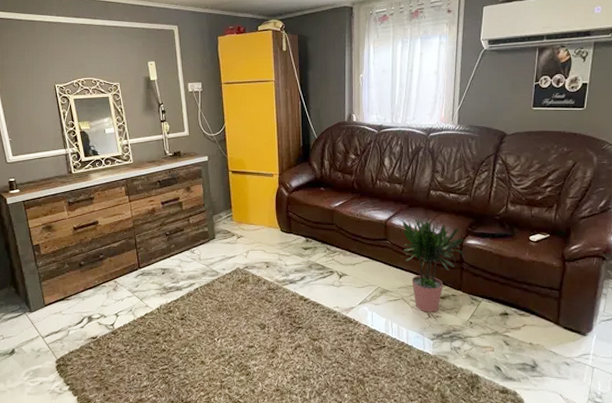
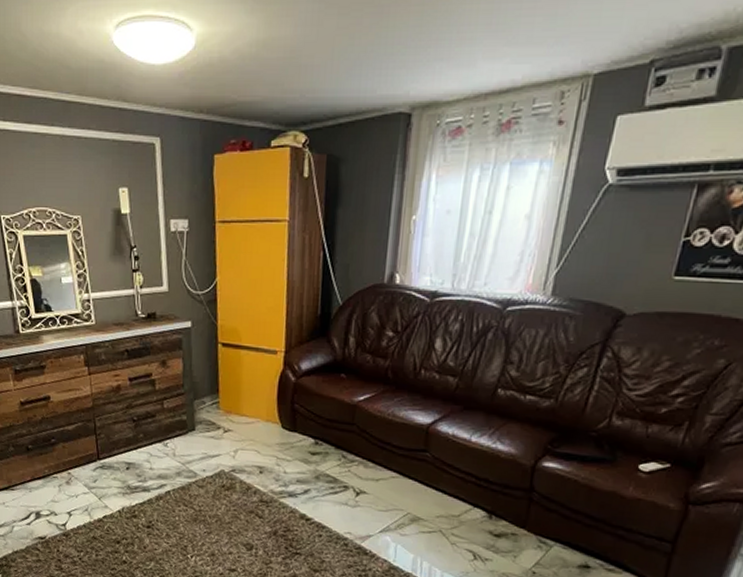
potted plant: present [401,217,465,312] -> none [449,424,540,554]

